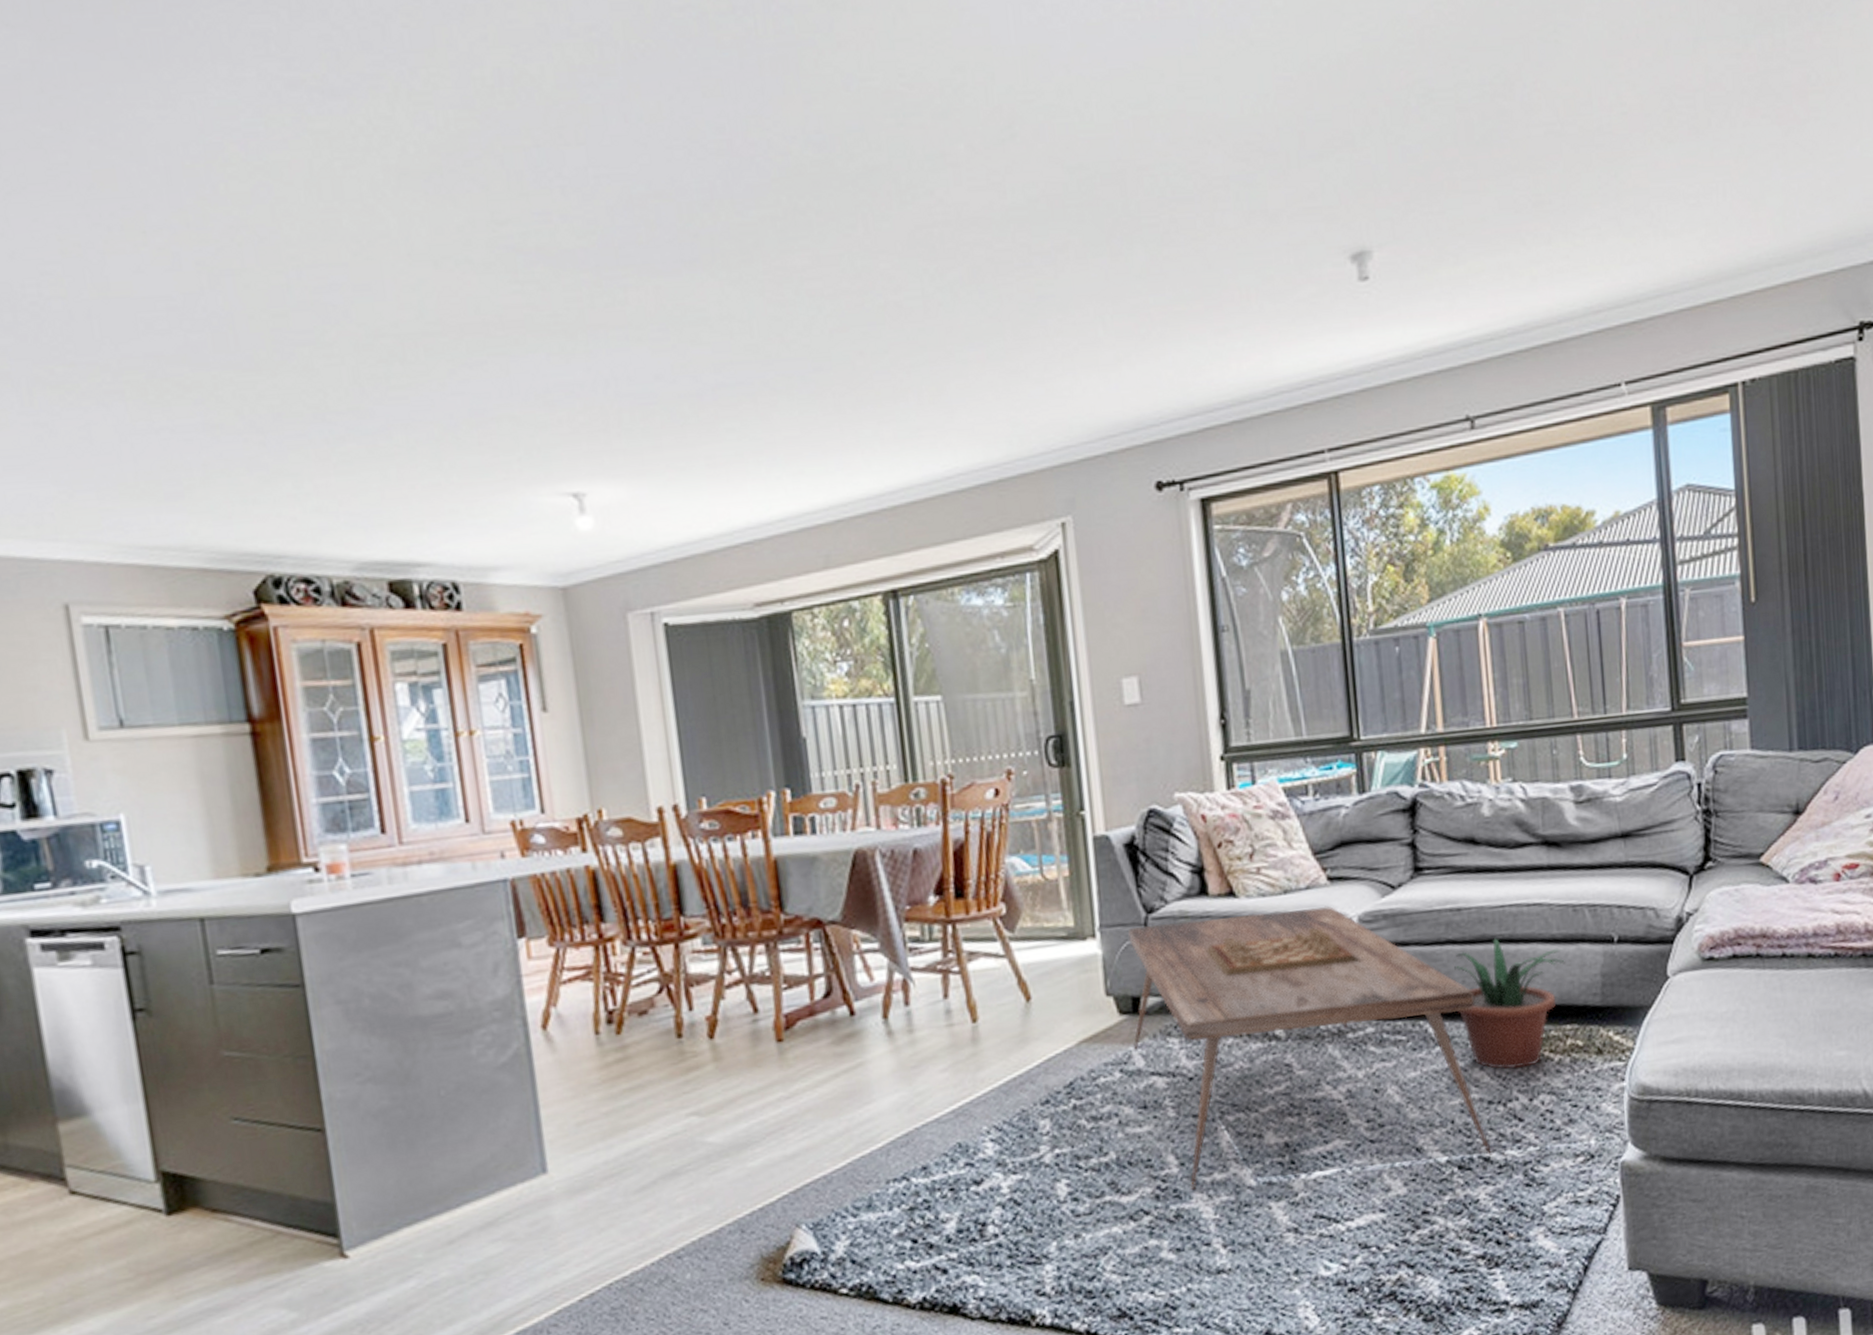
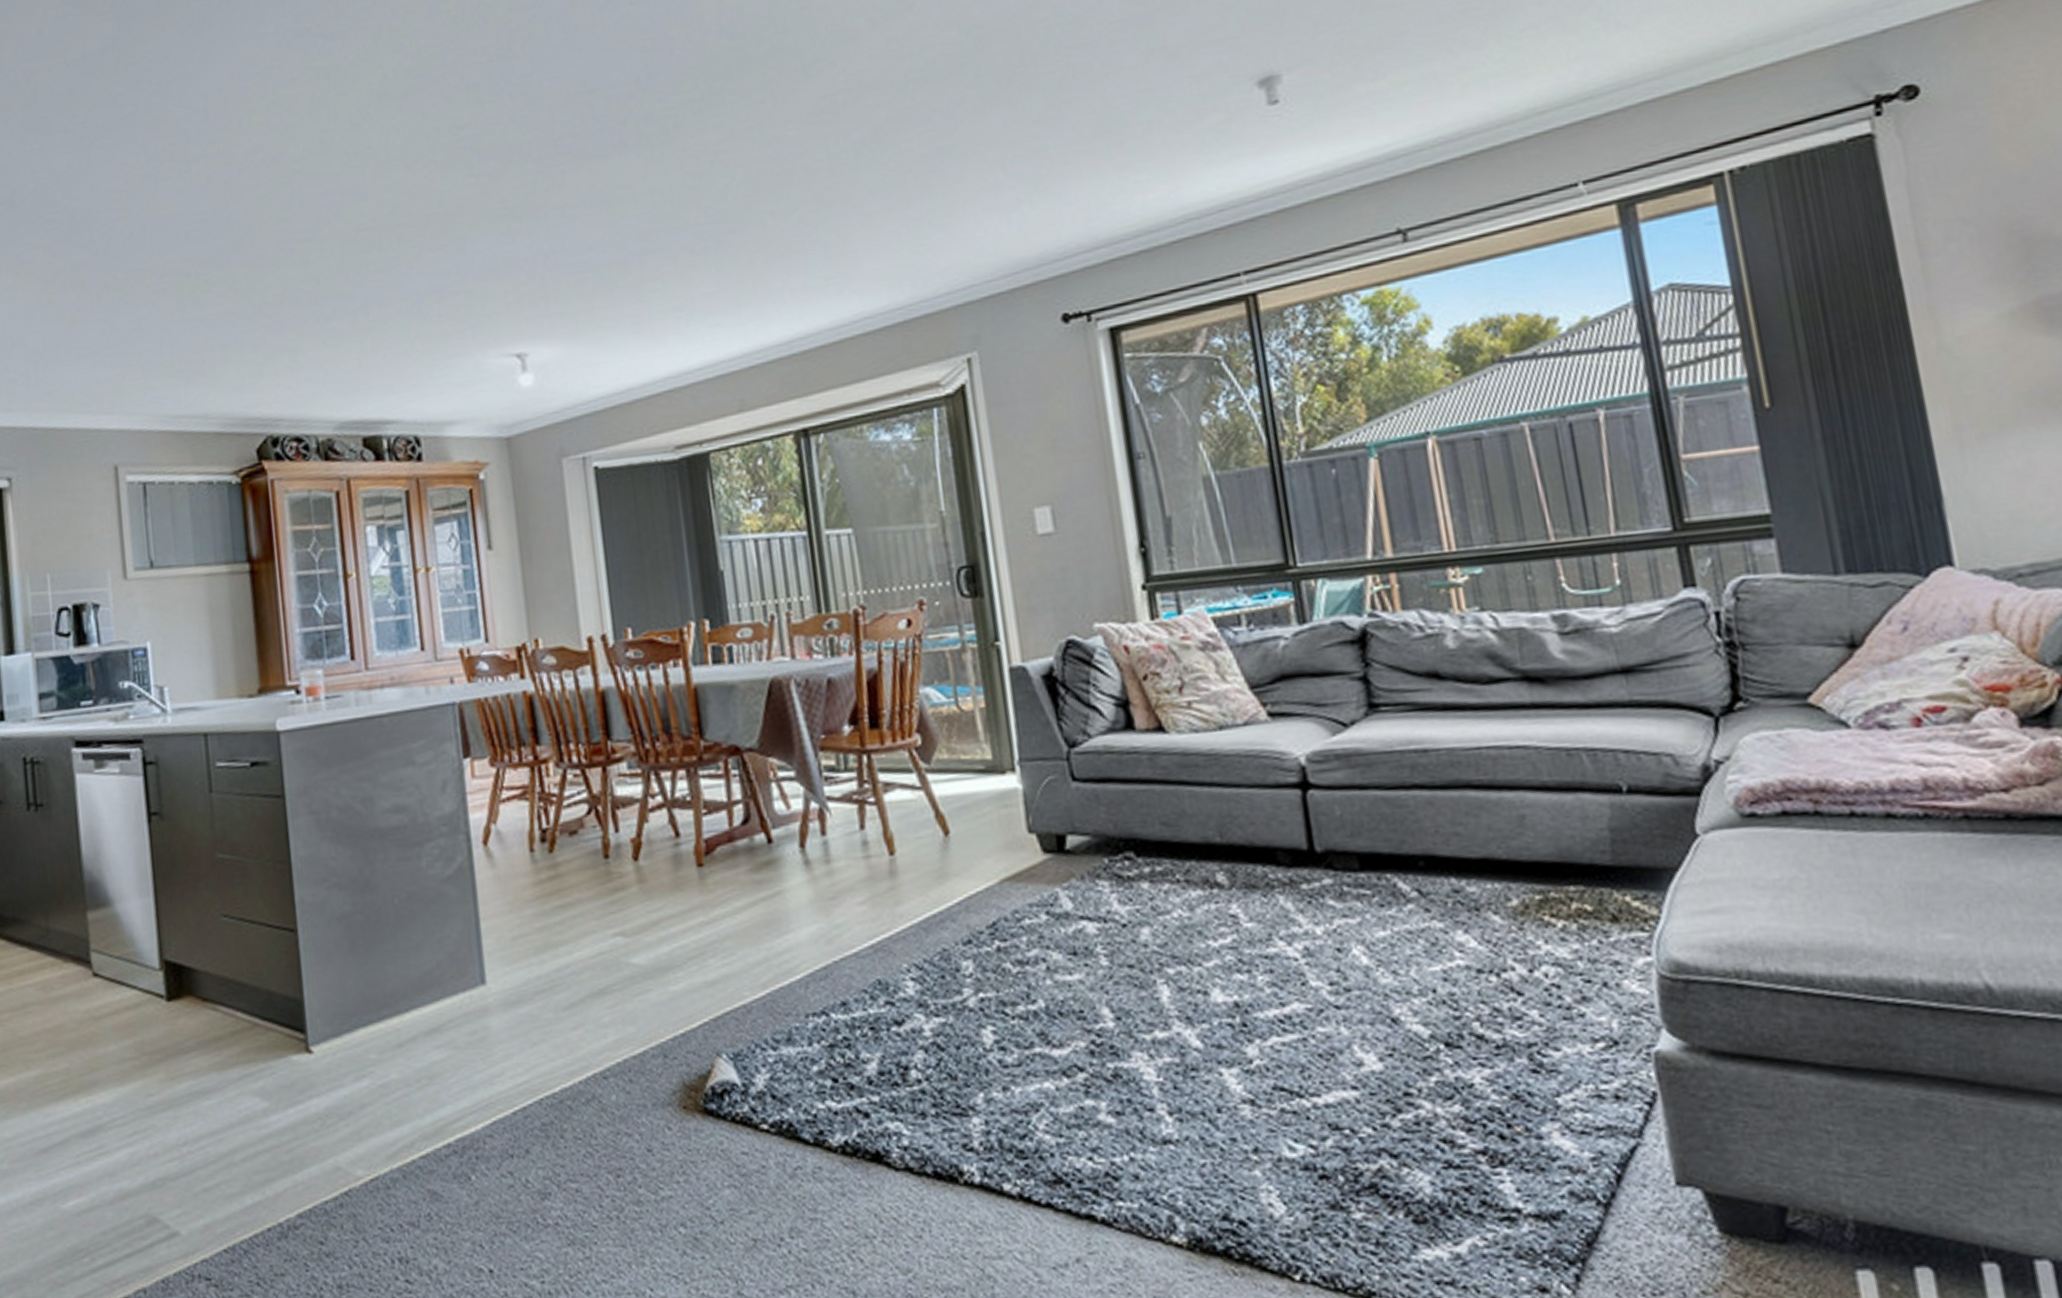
coffee table: present [1128,906,1493,1191] -> none [1050,743,1488,1049]
potted plant: present [1454,938,1565,1070] -> none [1424,784,1562,934]

